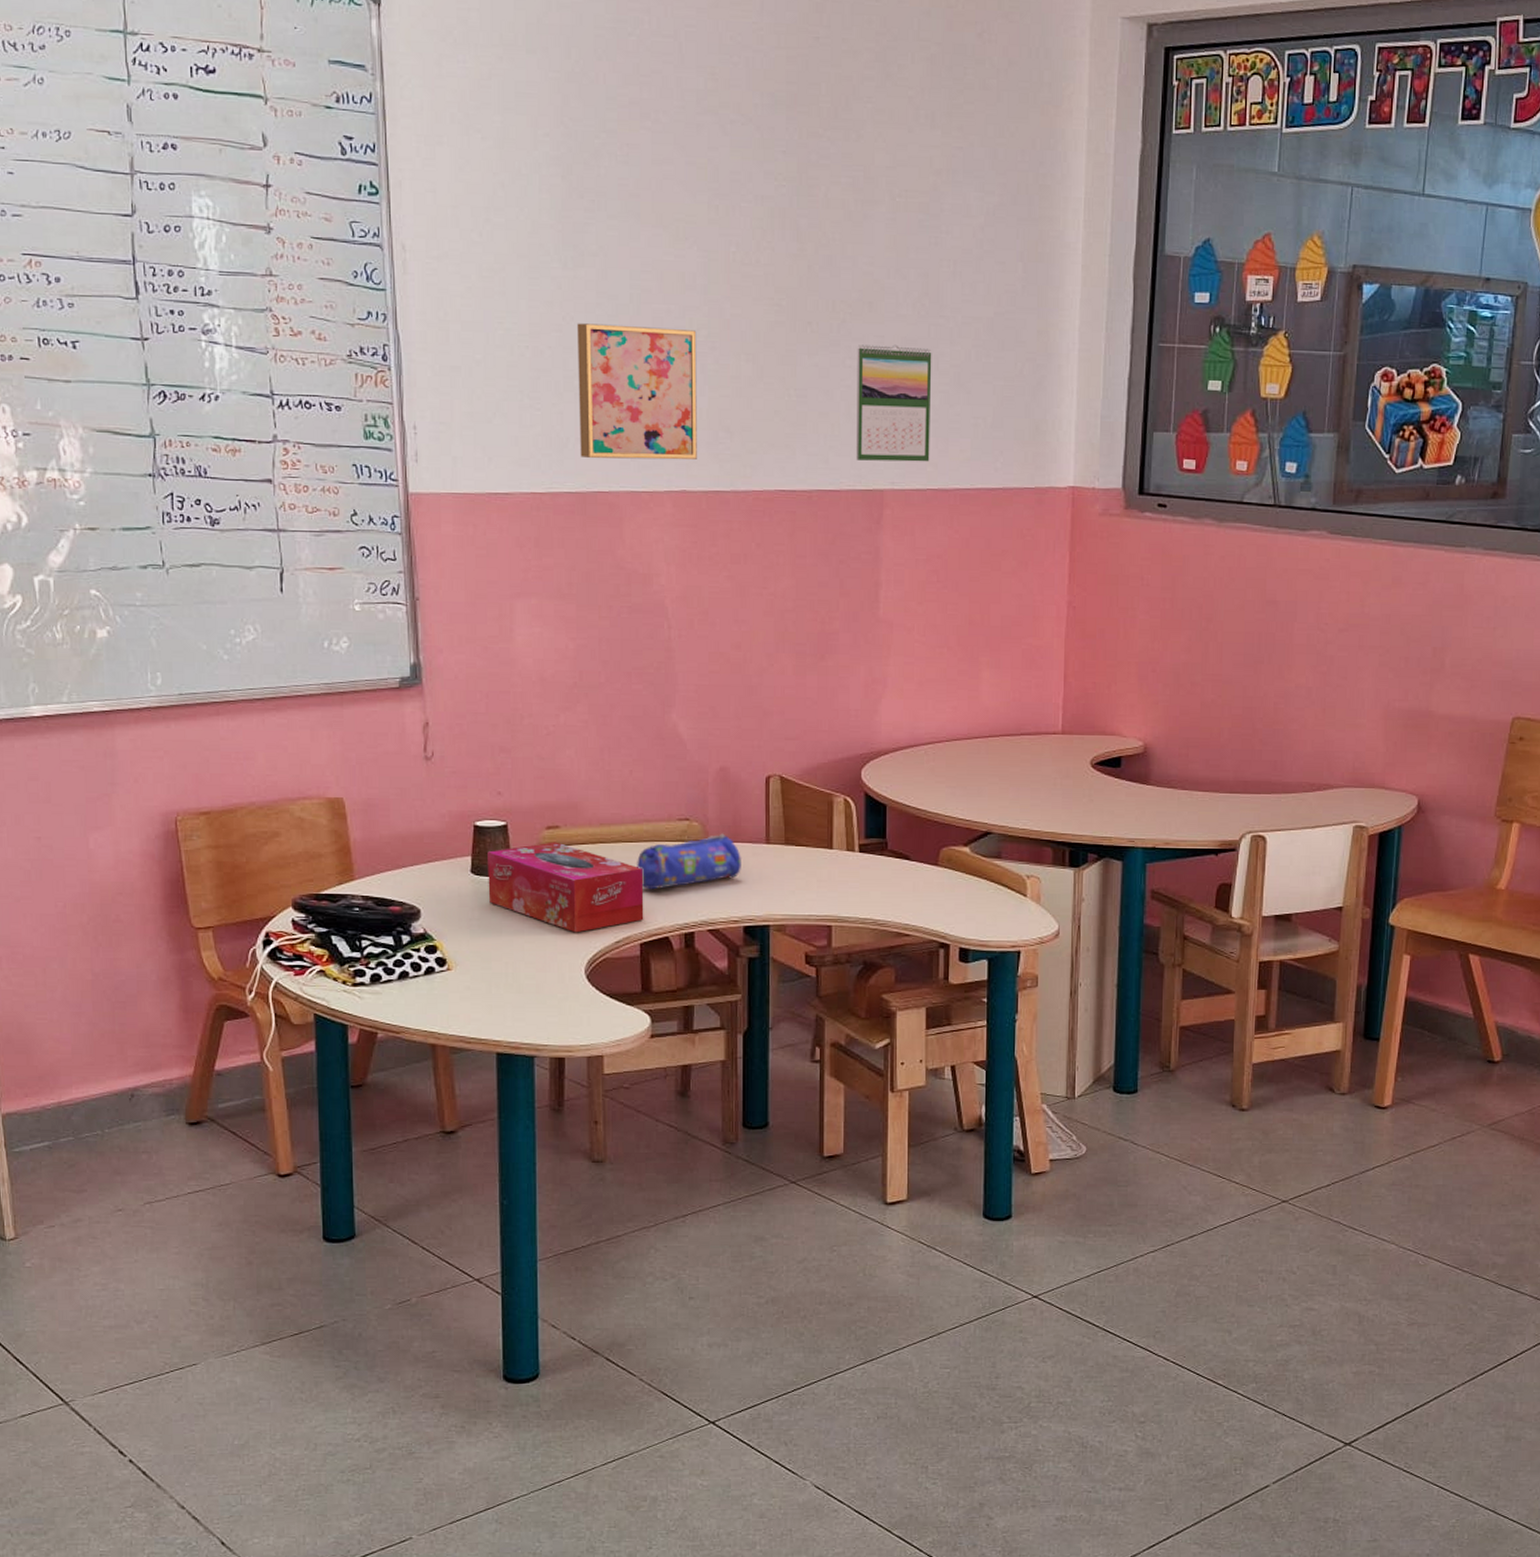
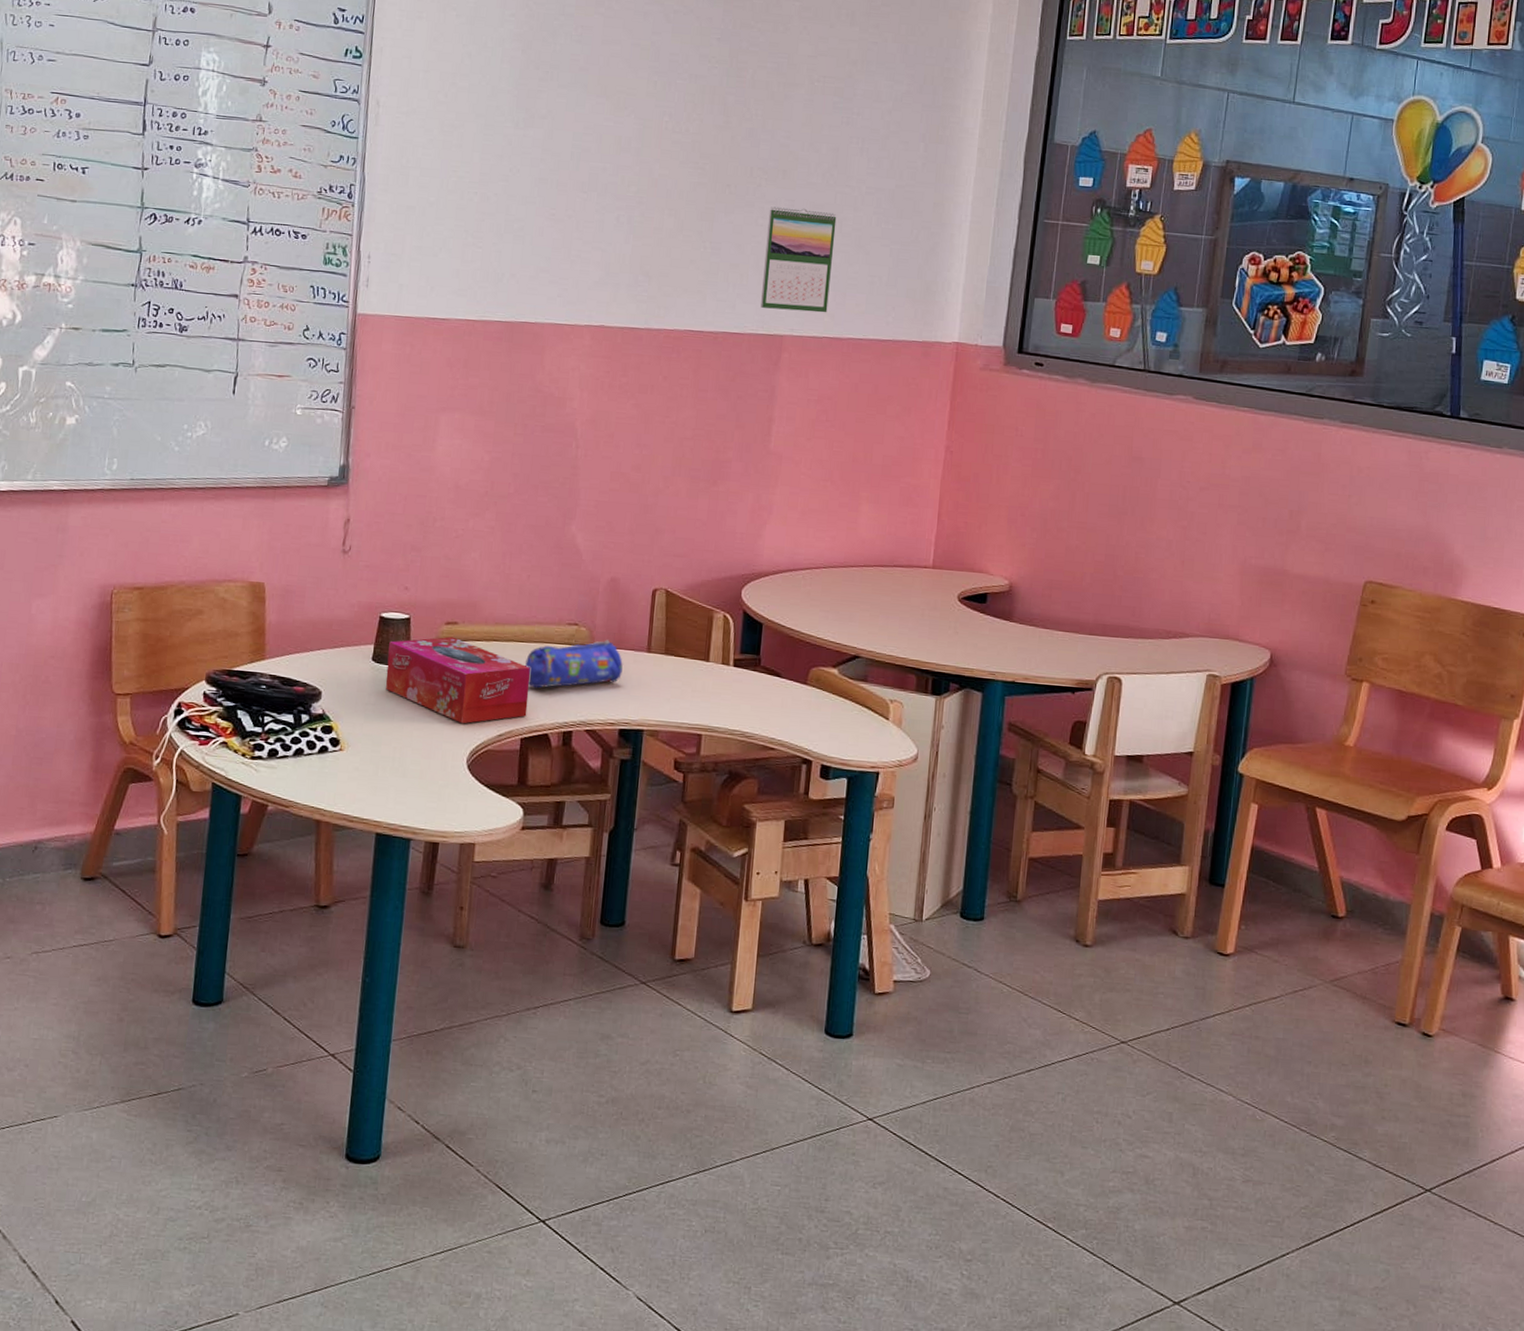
wall art: present [576,323,697,460] -> none [513,175,627,299]

